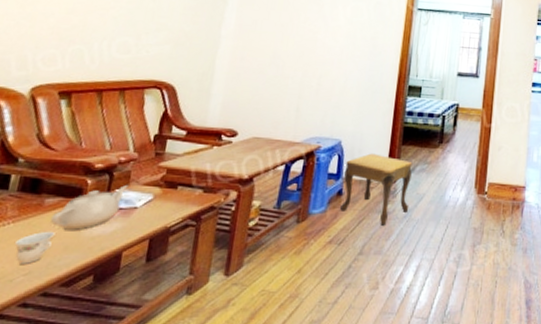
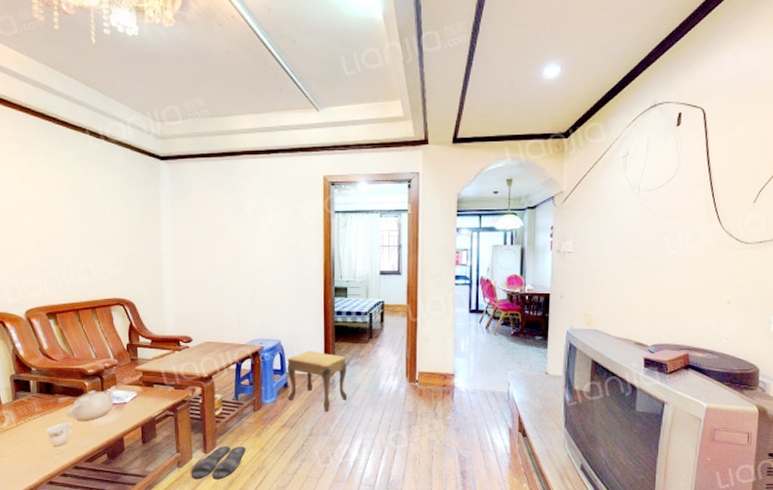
slippers: none [203,267,280,311] -> present [192,446,246,480]

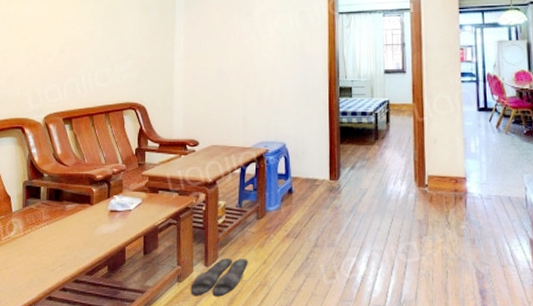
teacup: present [45,422,73,446] -> none [50,231,77,257]
teapot: present [65,386,116,421] -> none [71,192,123,230]
footstool: present [287,351,348,412] -> none [292,153,354,220]

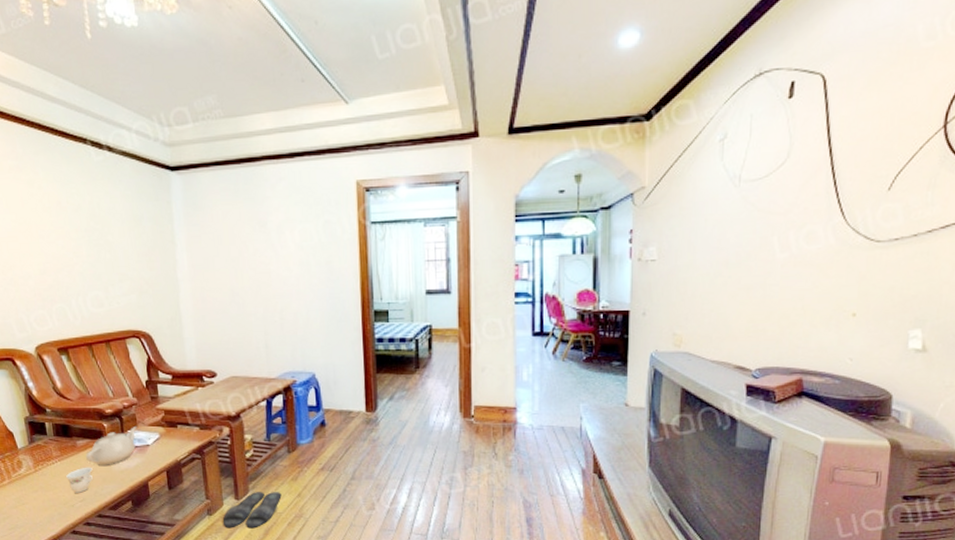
teacup: none [50,231,77,257] -> present [65,467,94,493]
teapot: none [71,192,123,230] -> present [85,427,137,465]

